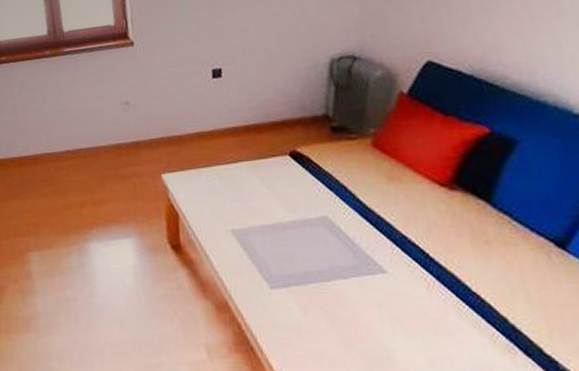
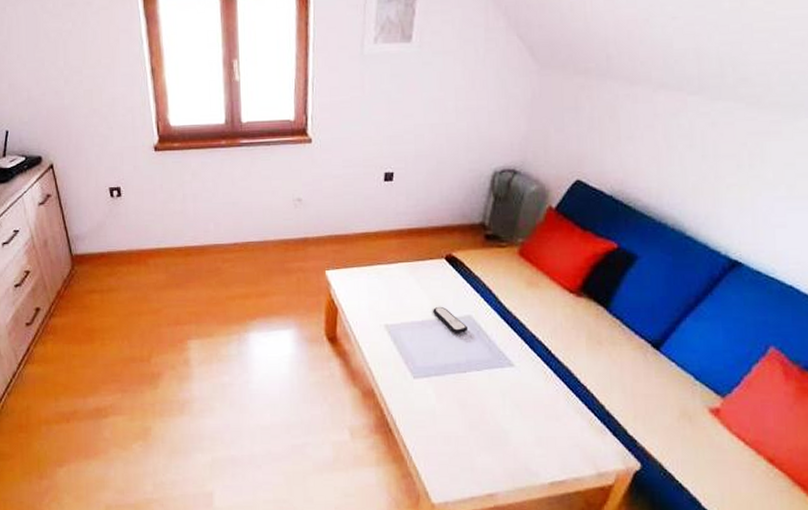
remote control: none [283,207,327,238] -> present [433,306,469,335]

